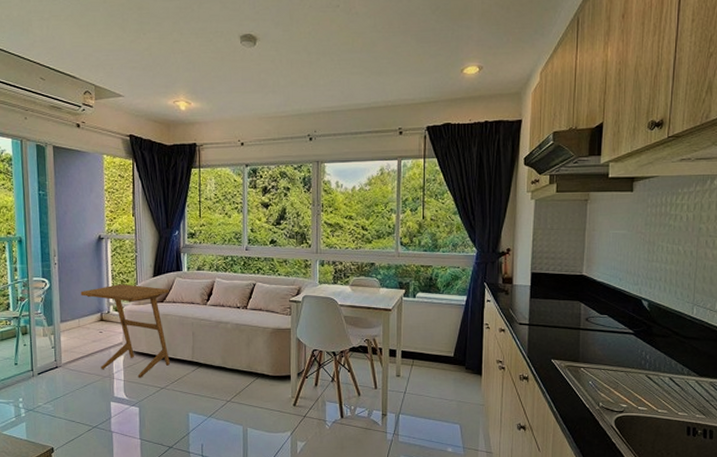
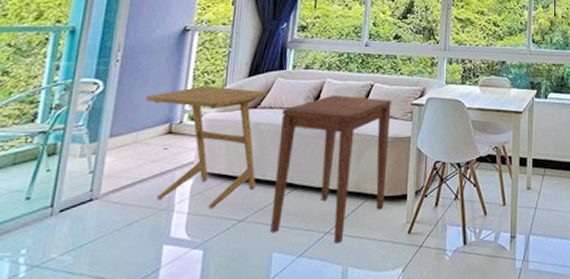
side table: none [183,292,273,410] -> present [270,94,392,244]

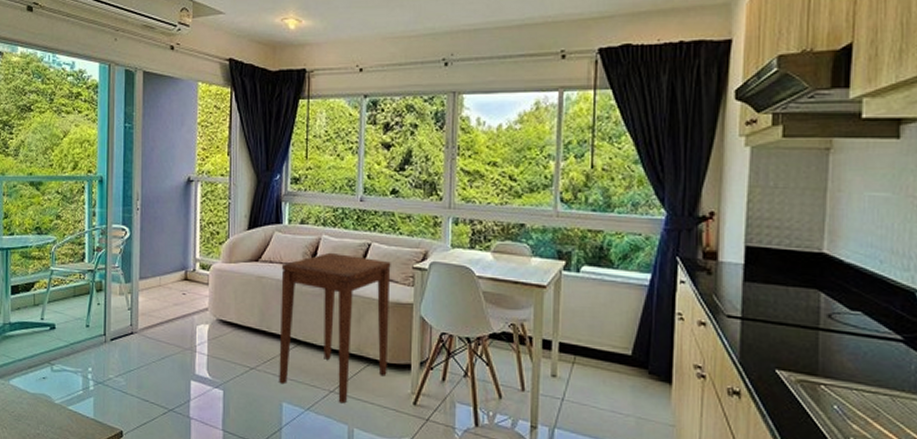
side table: present [145,86,266,208] -> none [163,237,266,353]

